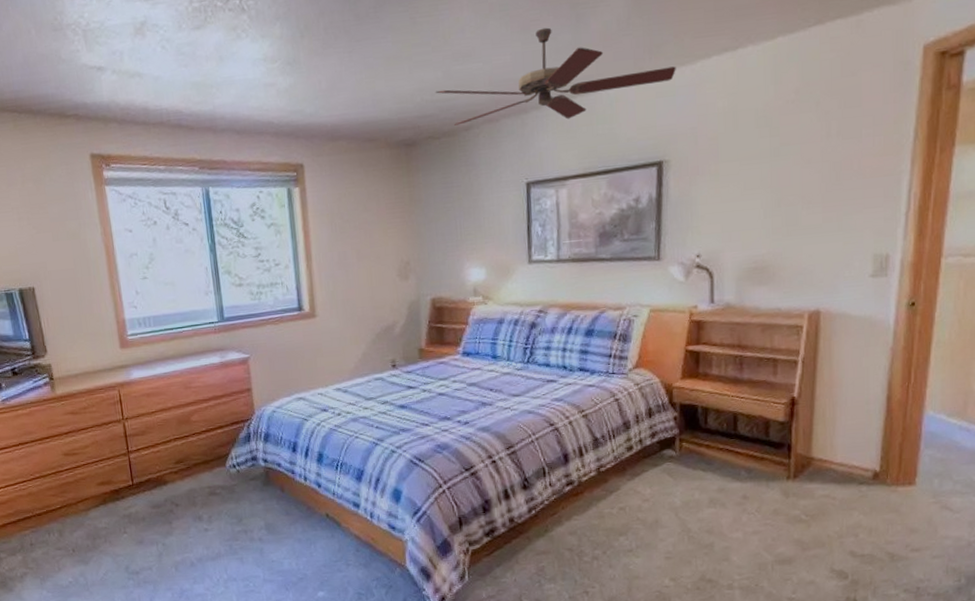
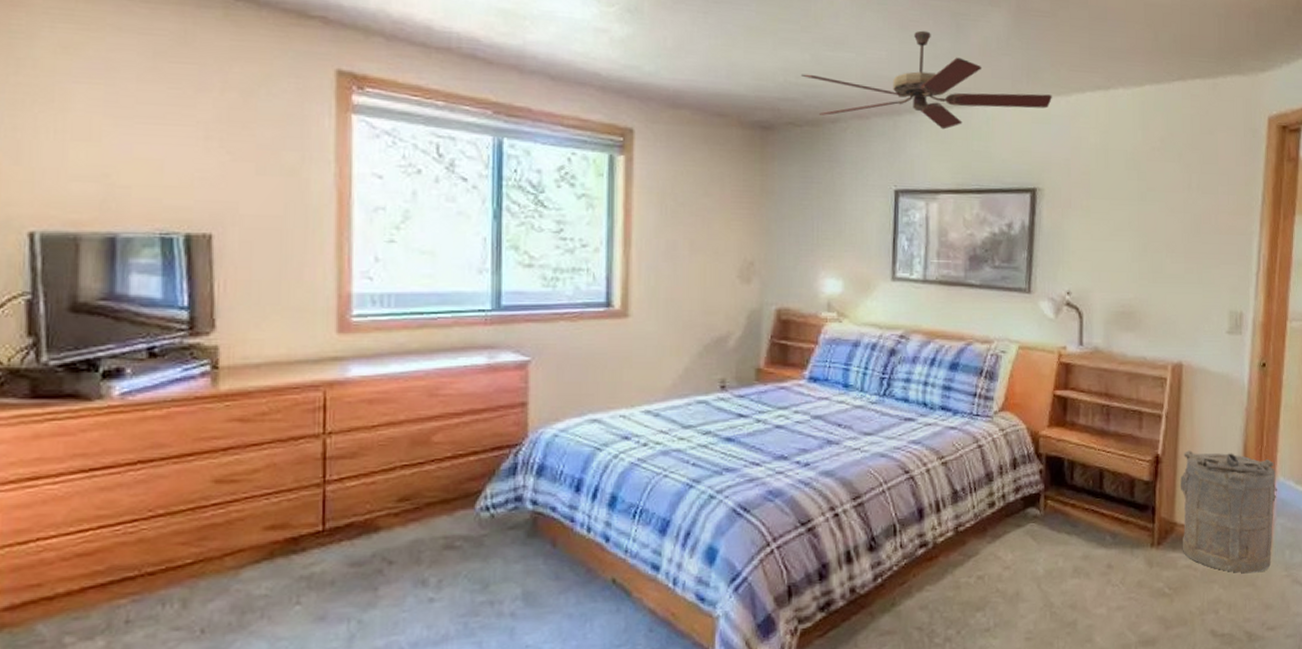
laundry hamper: none [817,391,926,501] -> present [1180,450,1278,574]

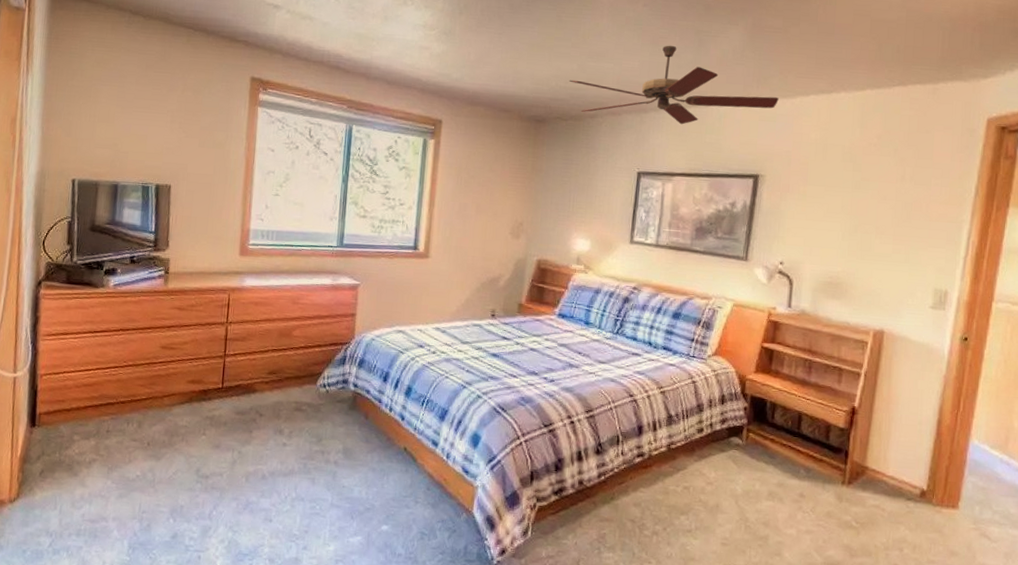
laundry hamper: present [1180,450,1278,574] -> none [872,406,972,522]

